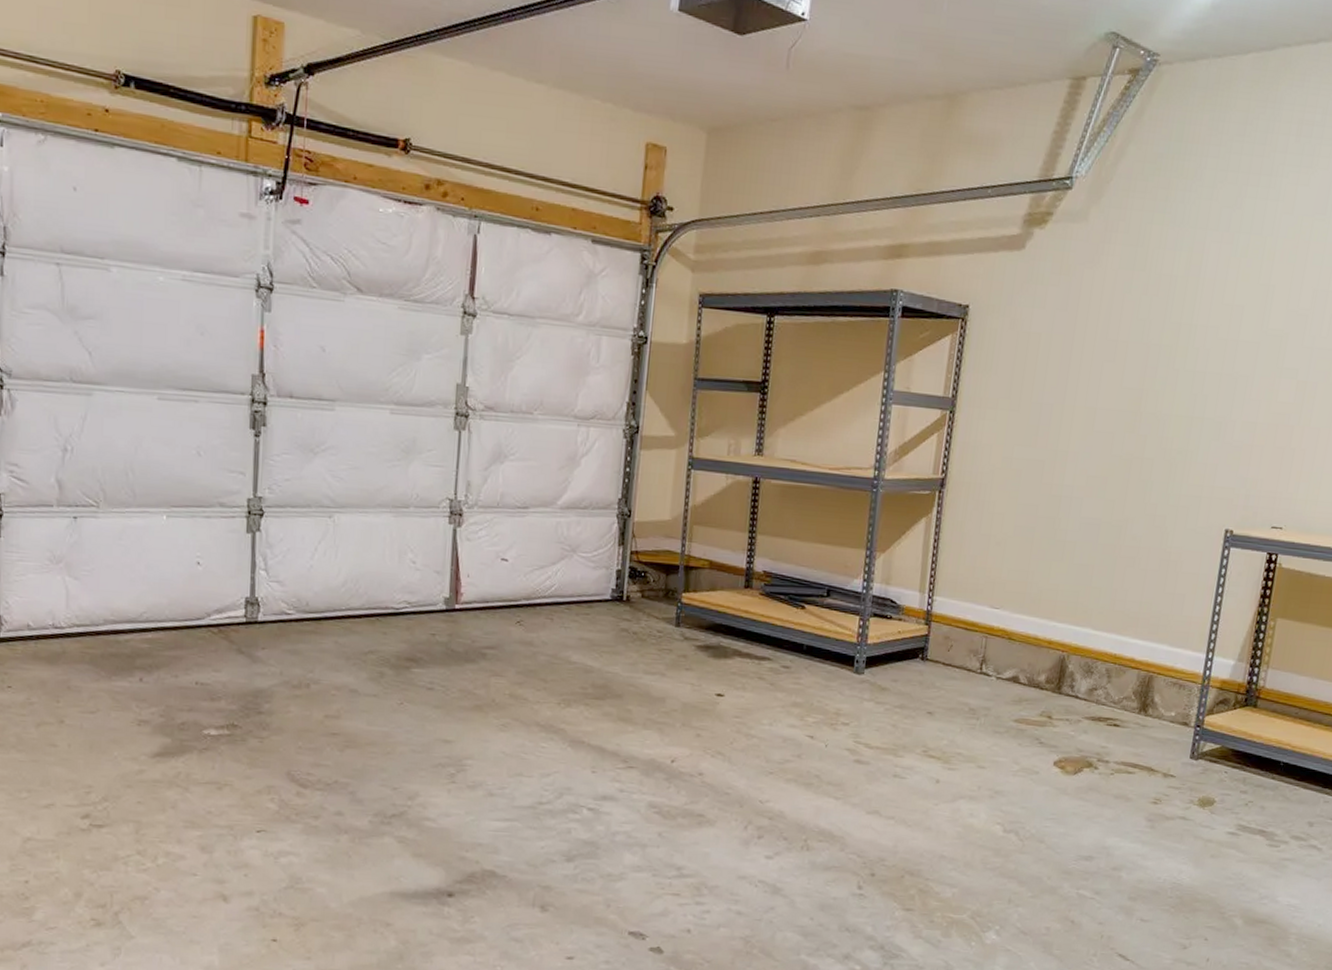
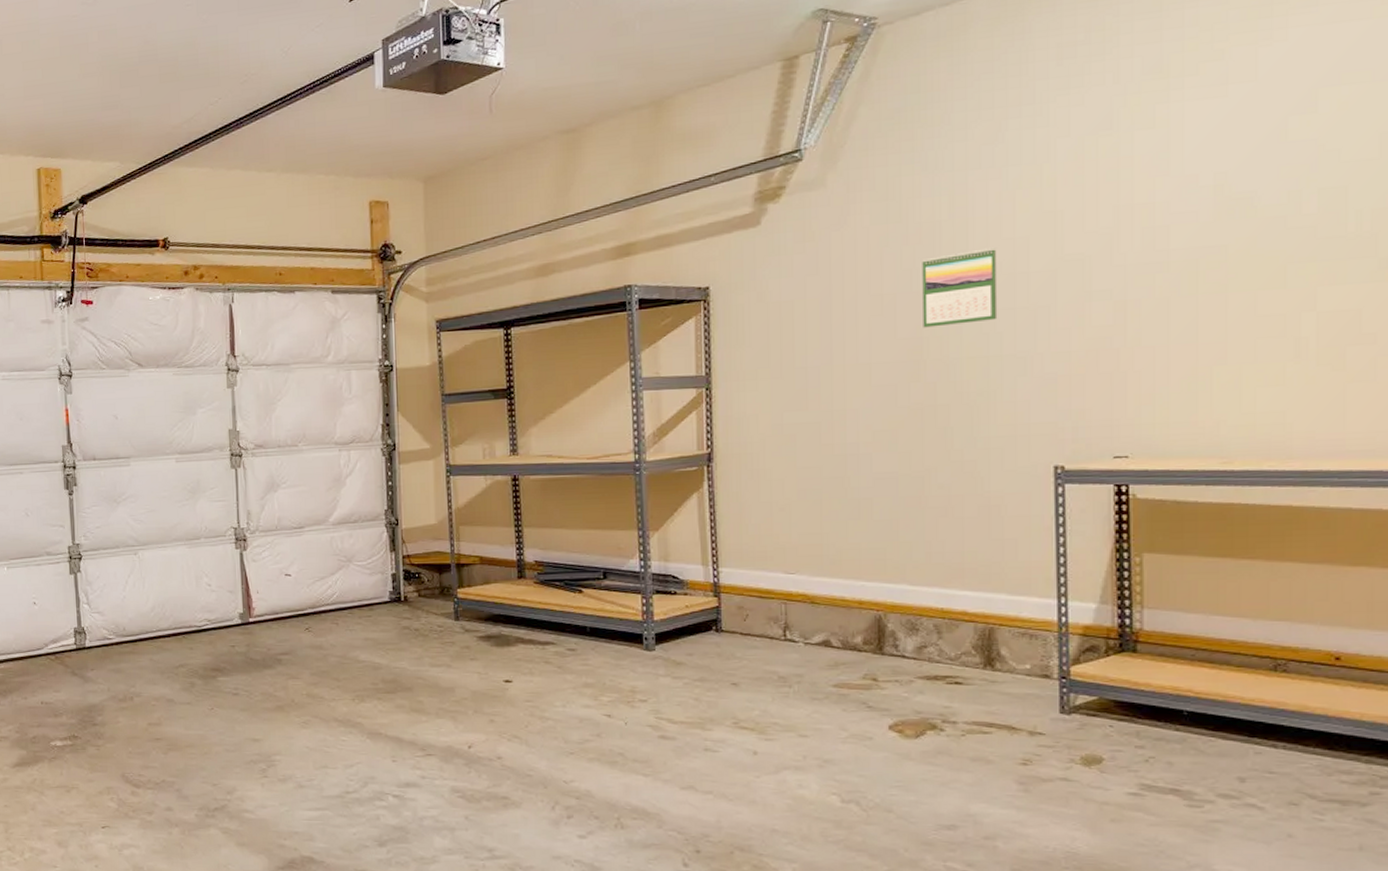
calendar: none [1145,310,1217,383] -> present [922,247,998,328]

